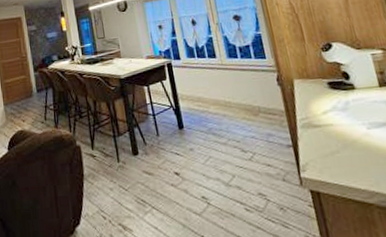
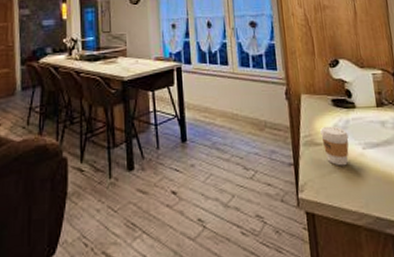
coffee cup: none [318,108,352,146] -> present [320,126,349,166]

